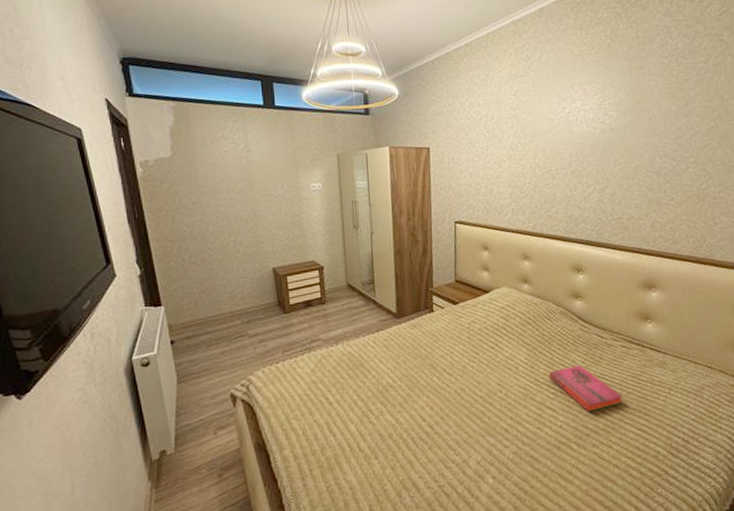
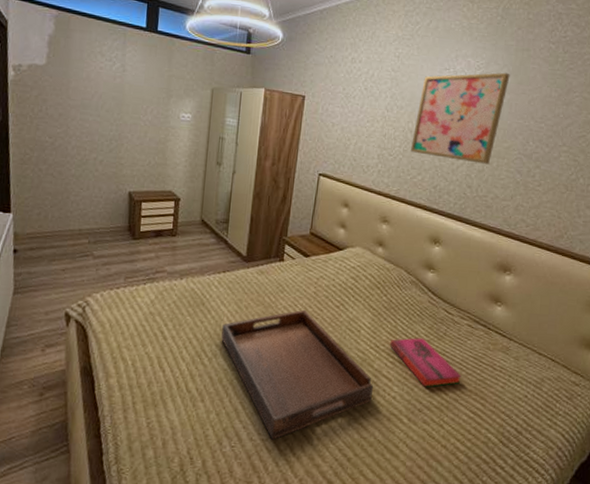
serving tray: none [384,355,540,485] -> present [221,309,374,440]
wall art: none [540,94,628,188] -> present [410,72,510,164]

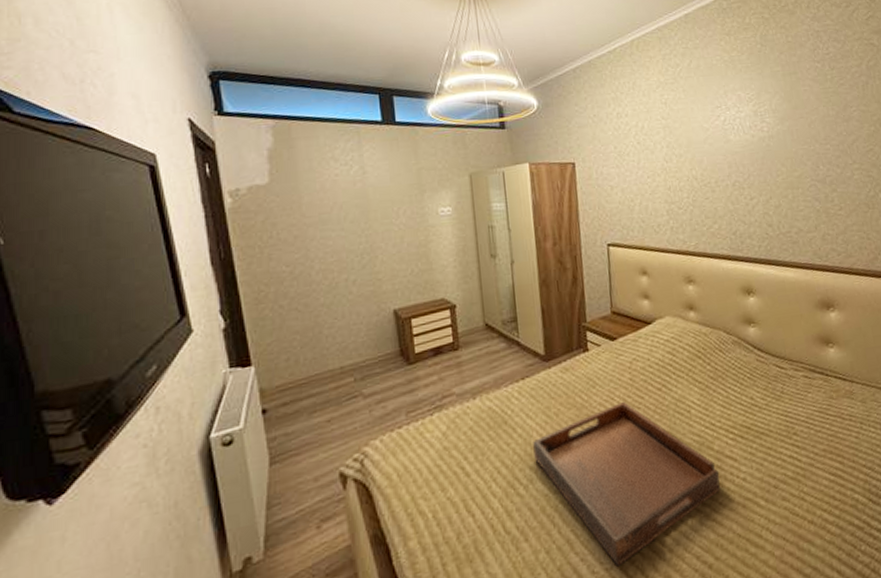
hardback book: present [389,338,462,387] -> none [725,403,811,458]
wall art: present [410,72,510,164] -> none [697,99,785,201]

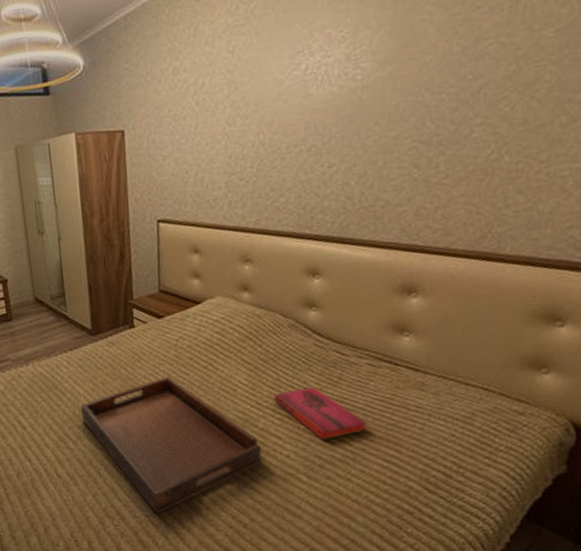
hardback book: none [725,403,811,458] -> present [273,387,367,440]

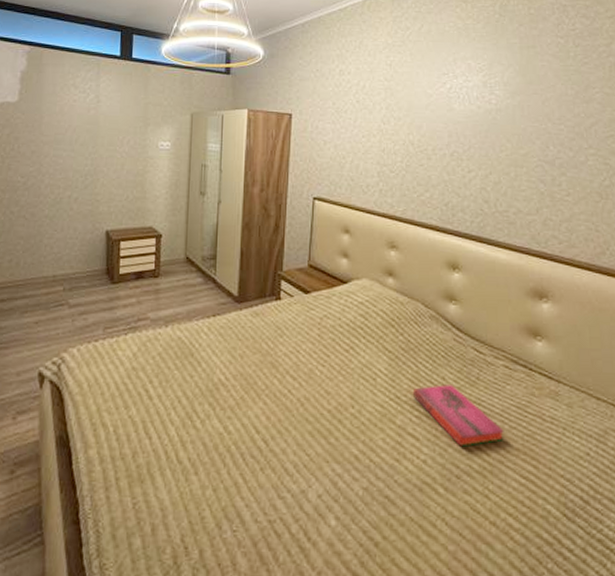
serving tray: present [81,376,262,515] -> none [214,356,399,521]

